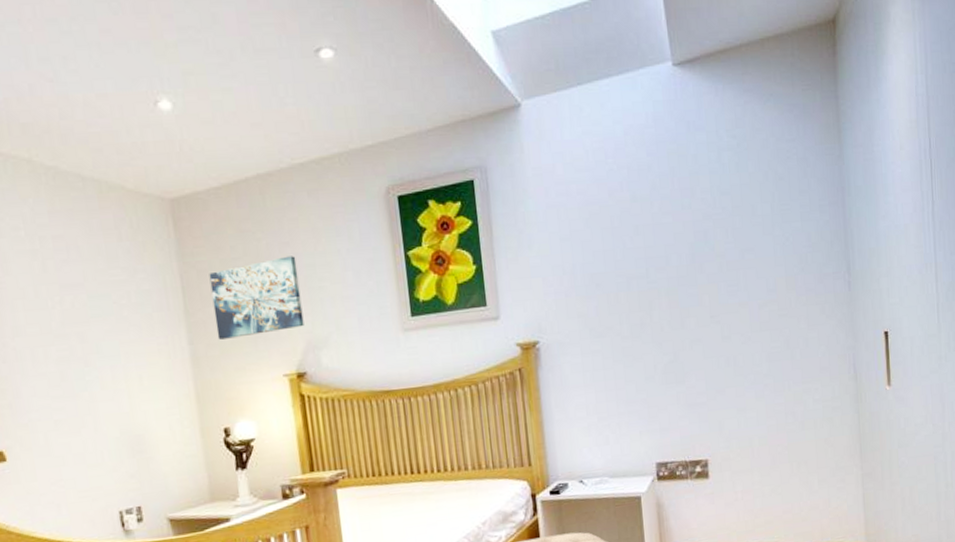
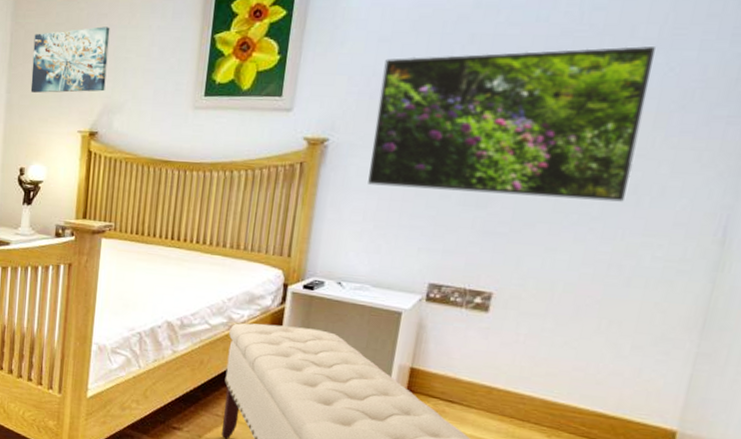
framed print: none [571,222,782,380] -> present [368,46,655,202]

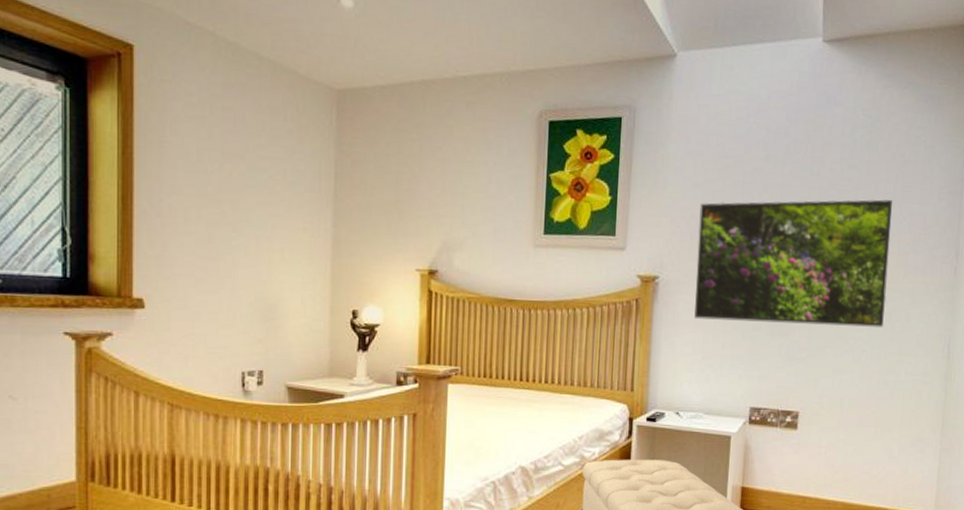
wall art: present [30,26,110,93] -> none [360,160,445,228]

